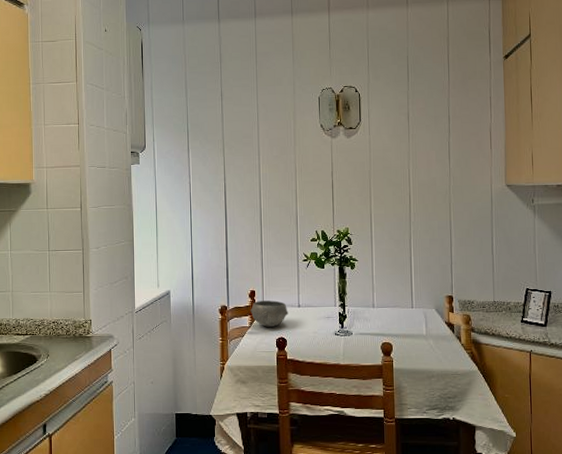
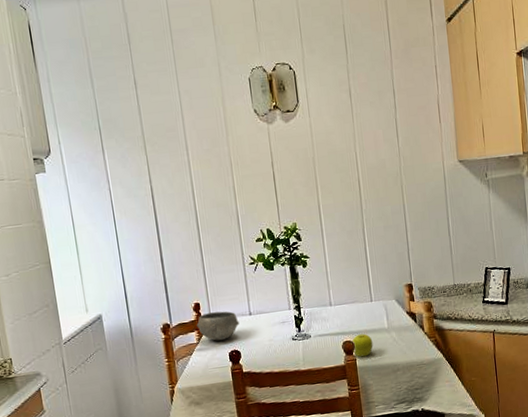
fruit: none [389,337,411,360] -> present [351,333,373,358]

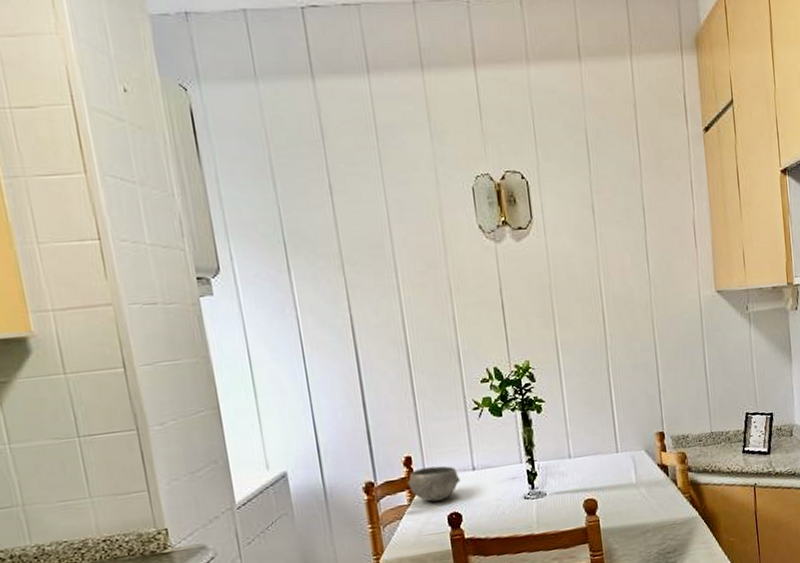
fruit: present [351,333,373,358] -> none [593,490,619,518]

